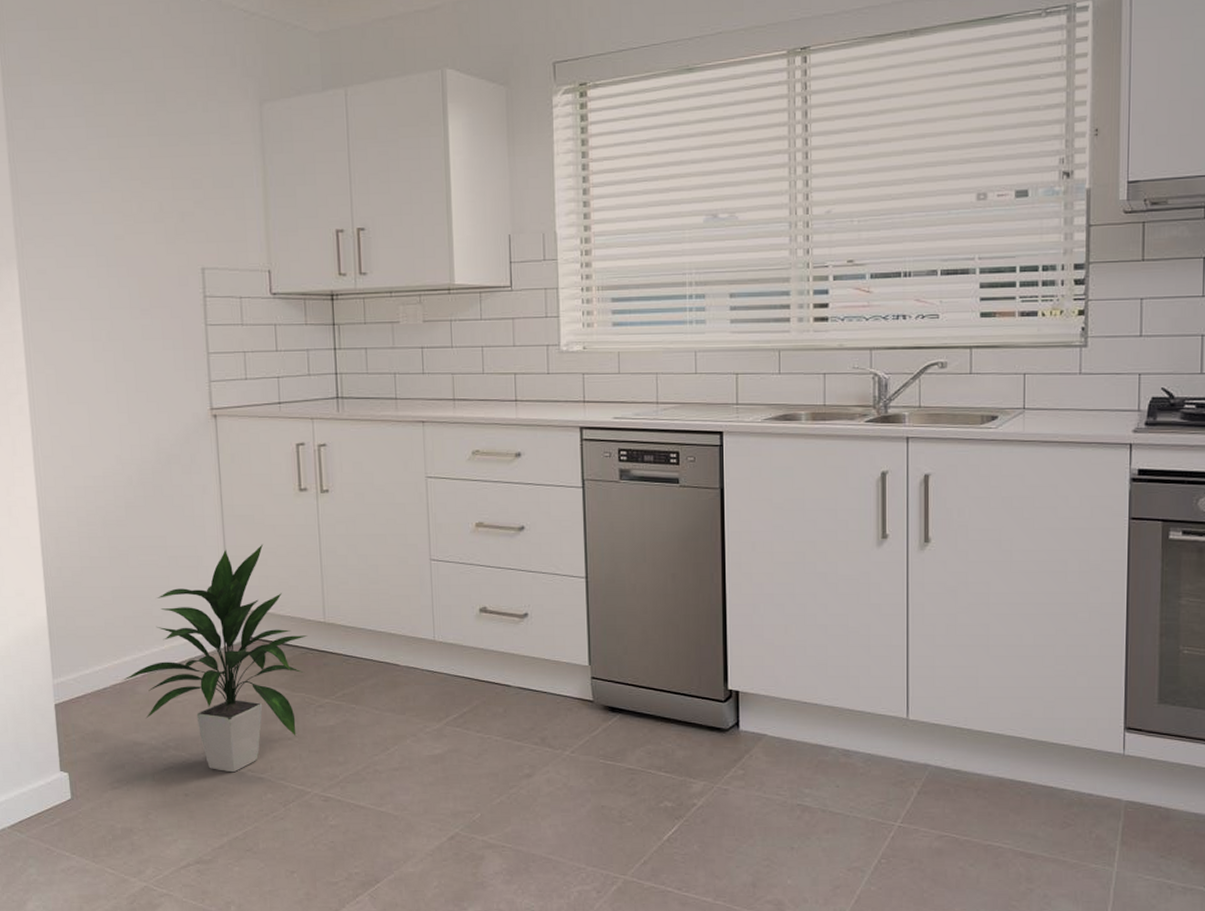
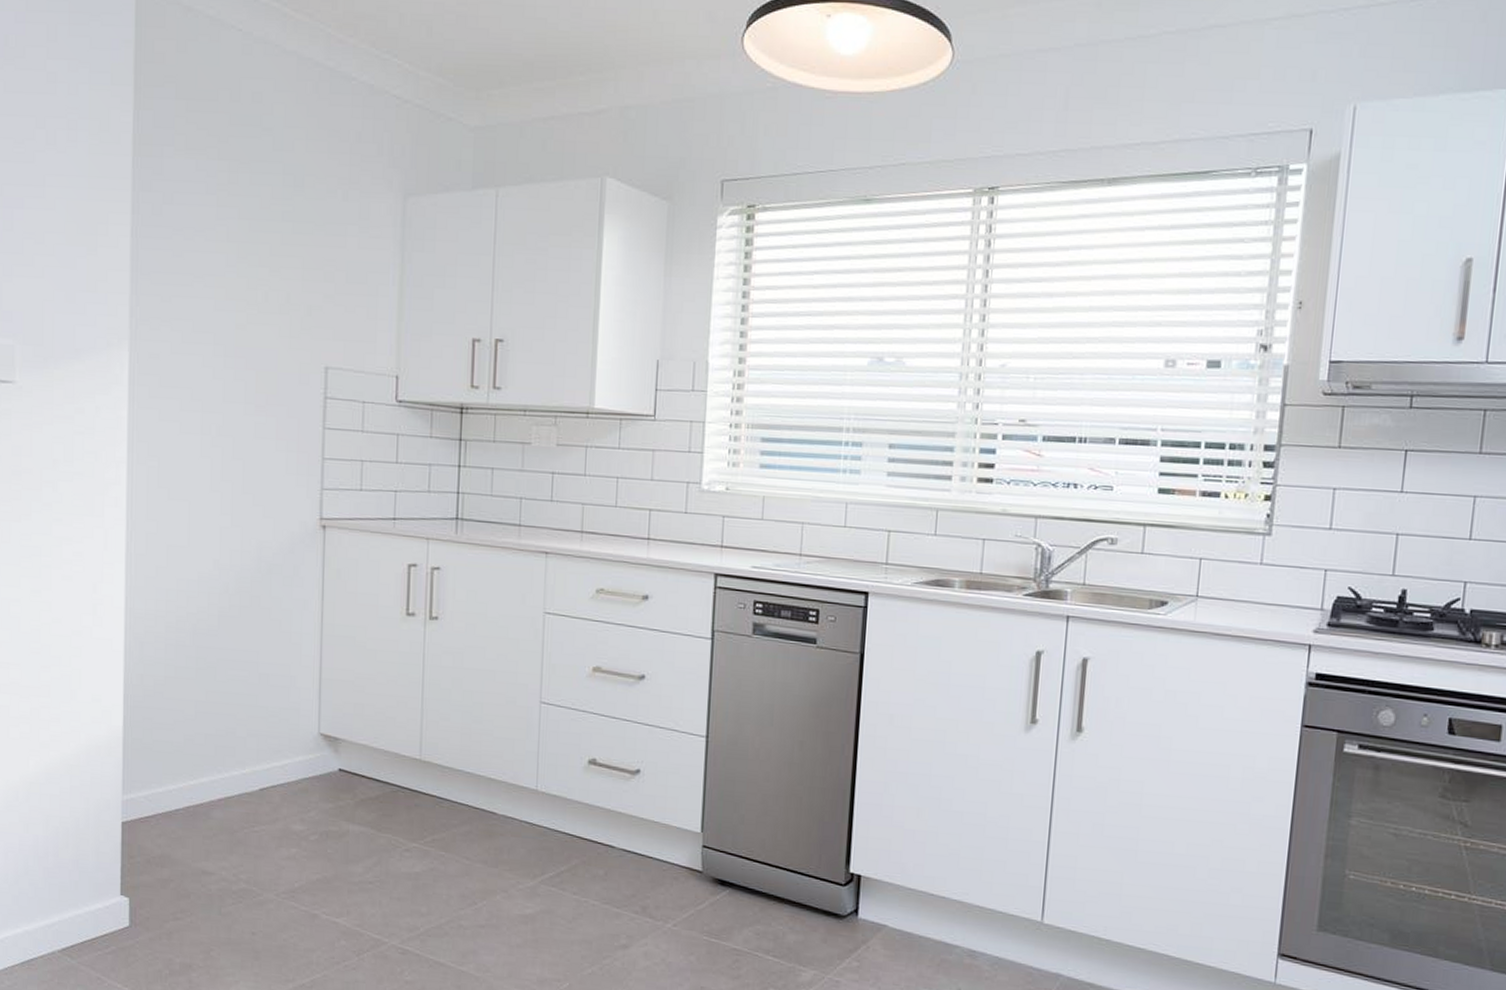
indoor plant: present [121,544,308,773] -> none [195,669,401,914]

